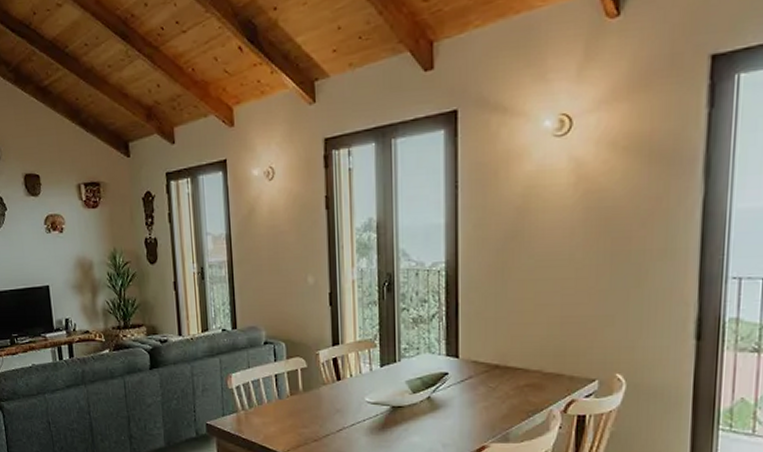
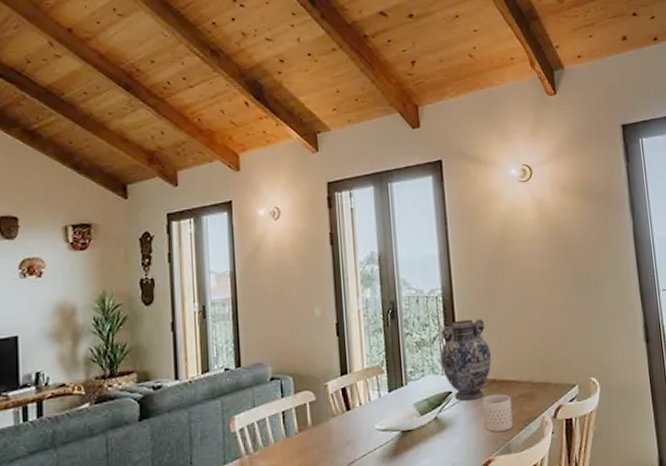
vase: none [439,297,496,383] -> present [440,318,491,401]
mug: none [481,380,515,420] -> present [482,394,513,433]

